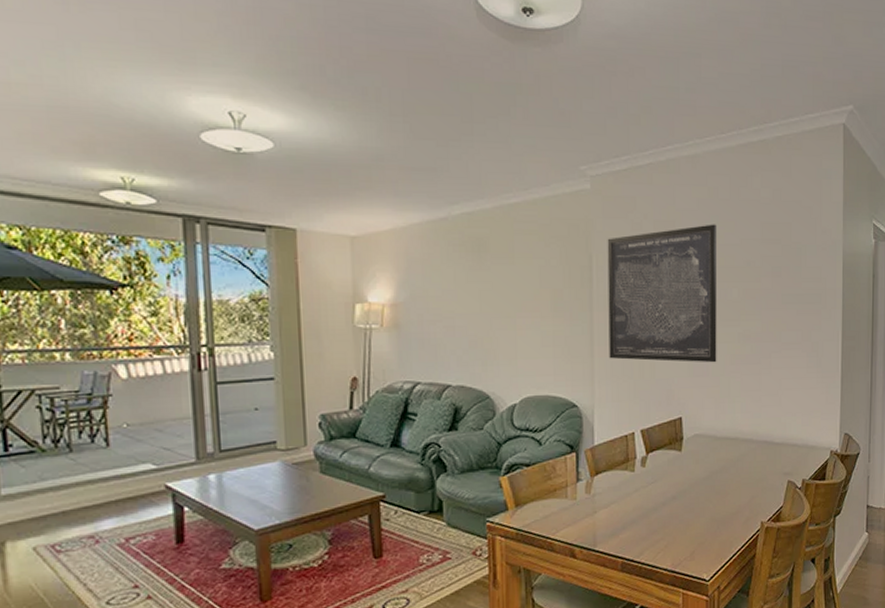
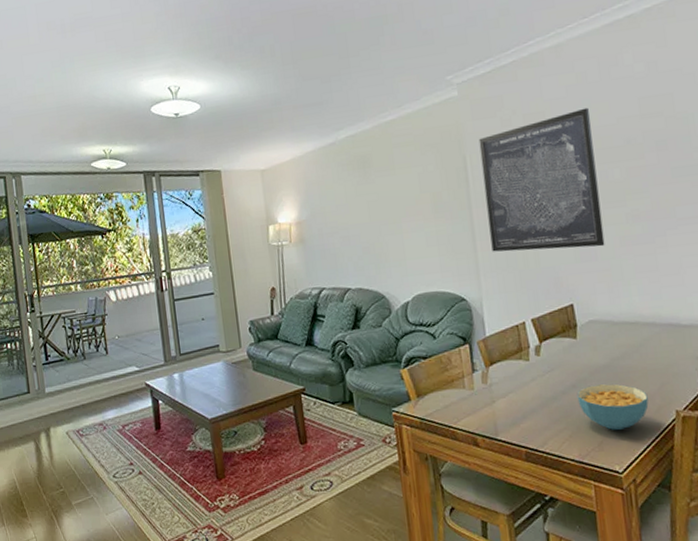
cereal bowl: none [676,496,739,541] -> present [577,383,649,431]

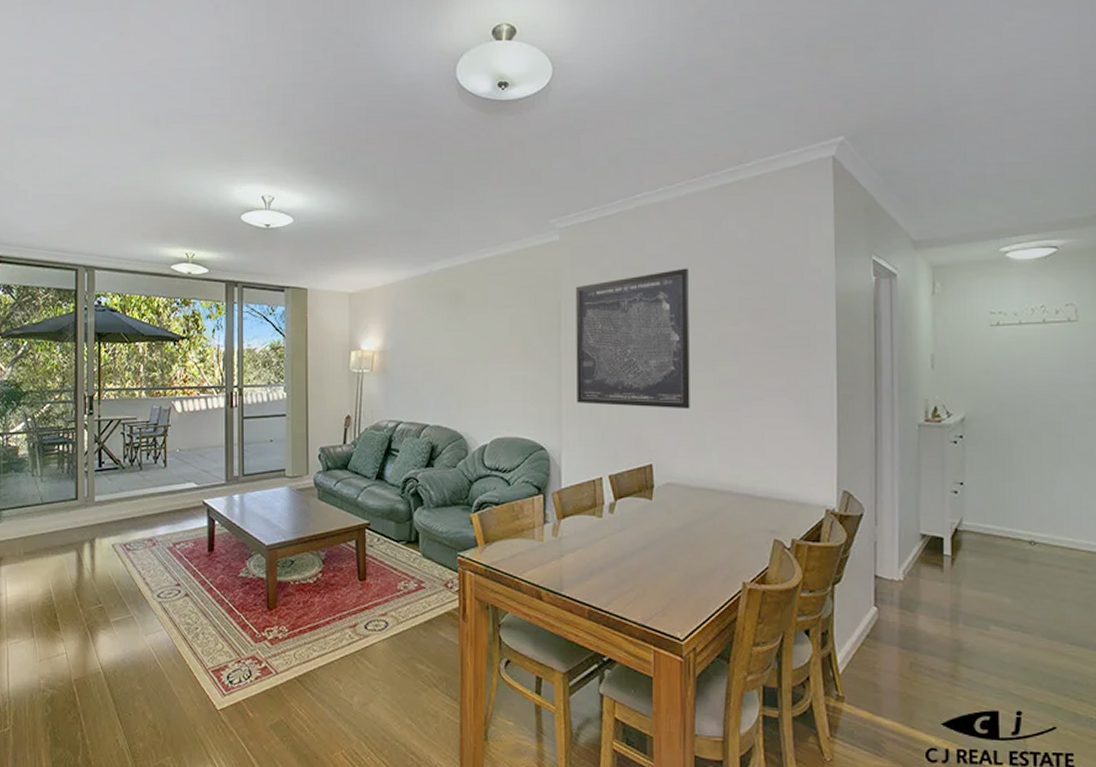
cereal bowl: present [577,383,649,431] -> none [646,549,716,597]

